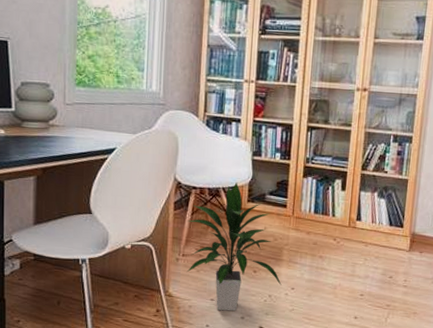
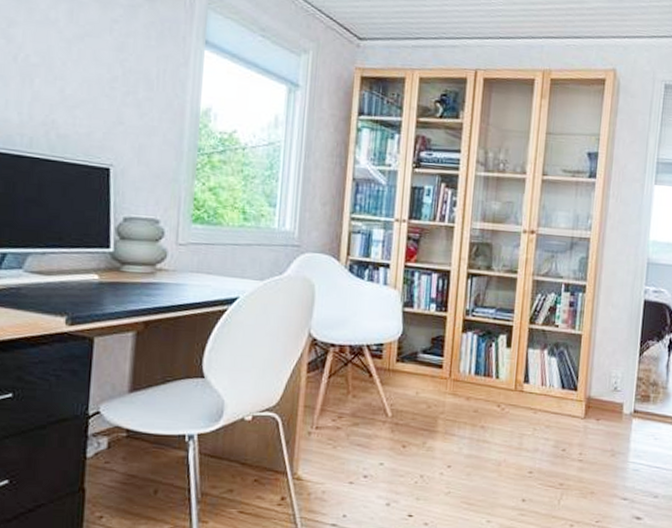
indoor plant: present [186,182,282,311] -> none [321,338,436,497]

